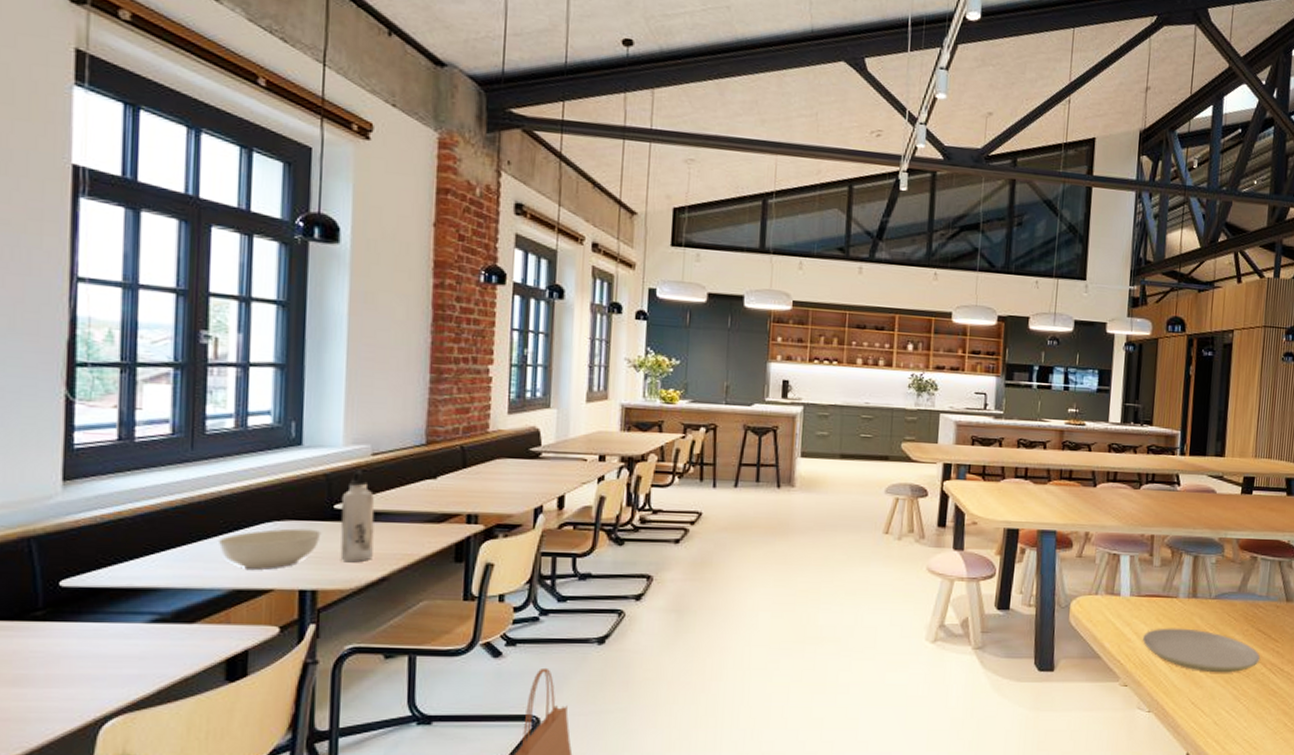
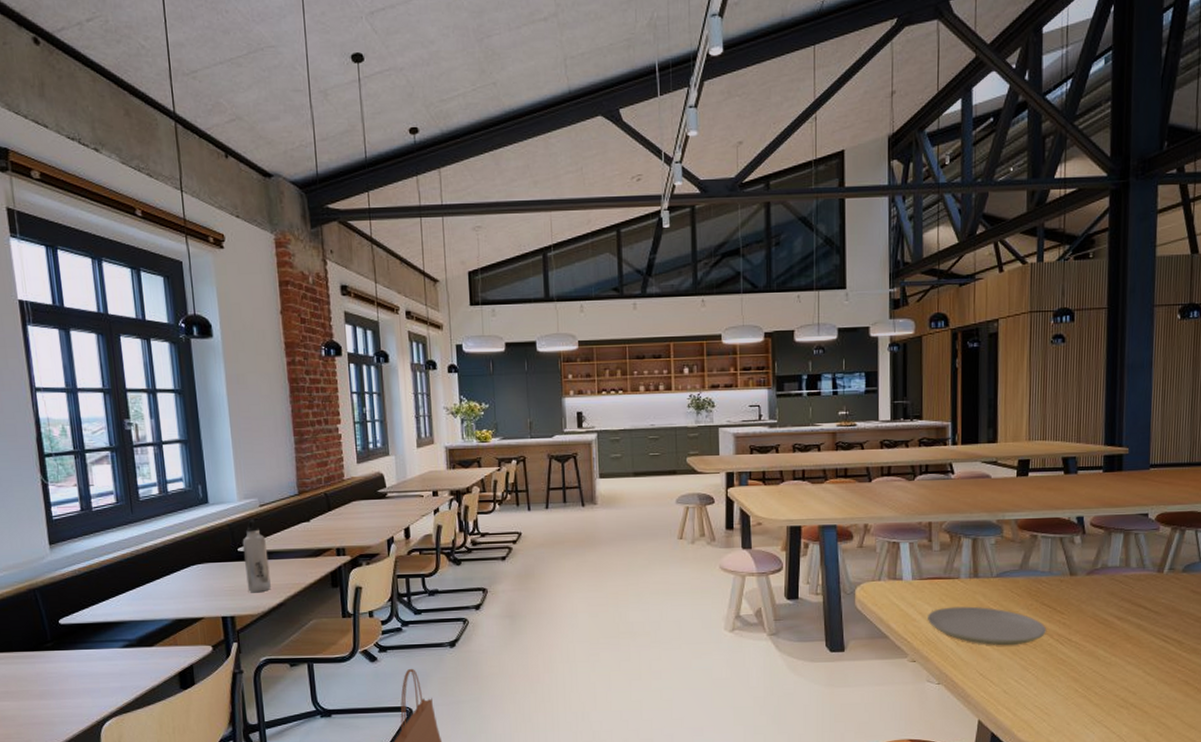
bowl: present [219,528,321,570] -> none [161,568,232,603]

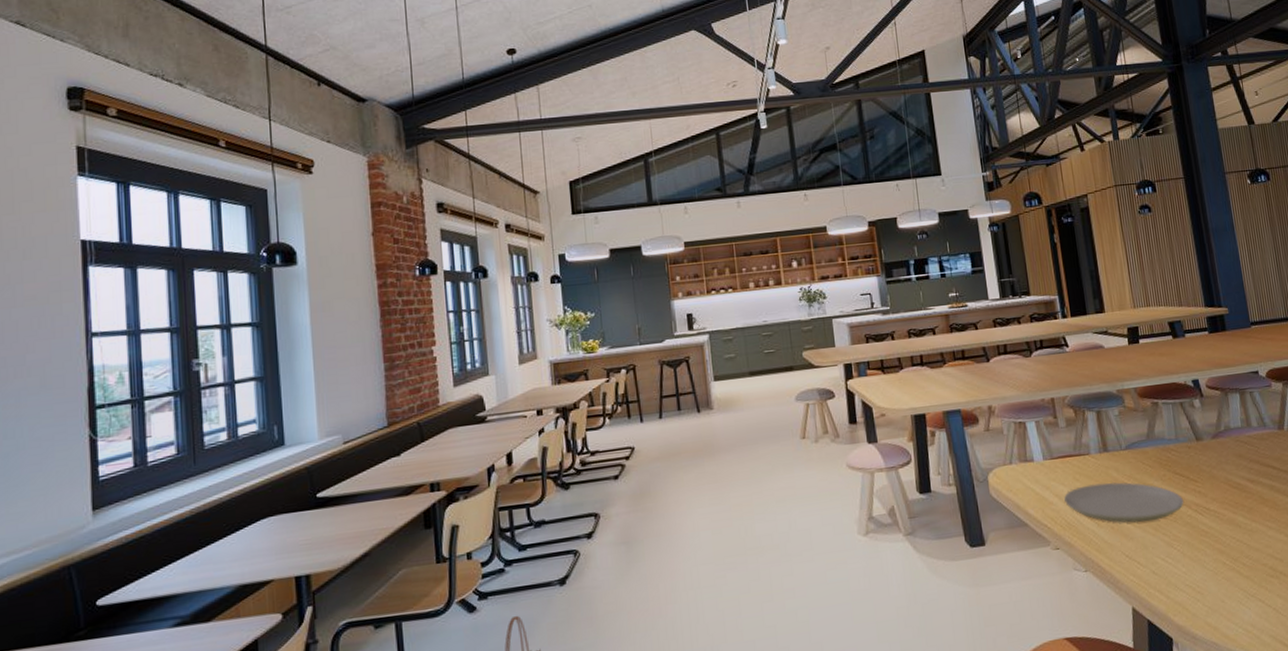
water bottle: present [242,520,271,593] -> none [322,460,354,545]

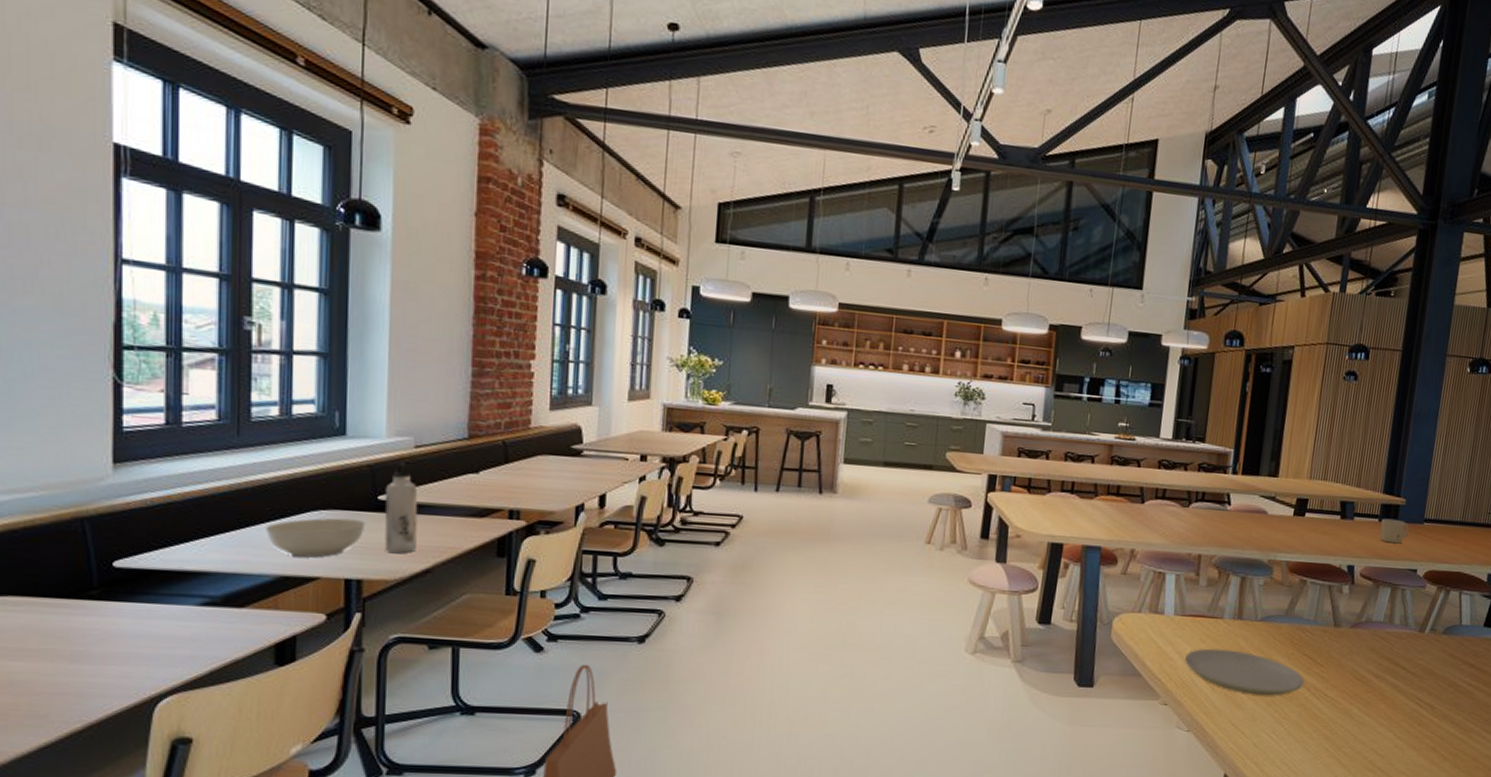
bowl: none [224,519,309,565] -> present [266,517,366,558]
water bottle: none [322,460,354,545] -> present [384,463,418,554]
mug: none [1210,328,1240,352] -> present [1379,518,1409,544]

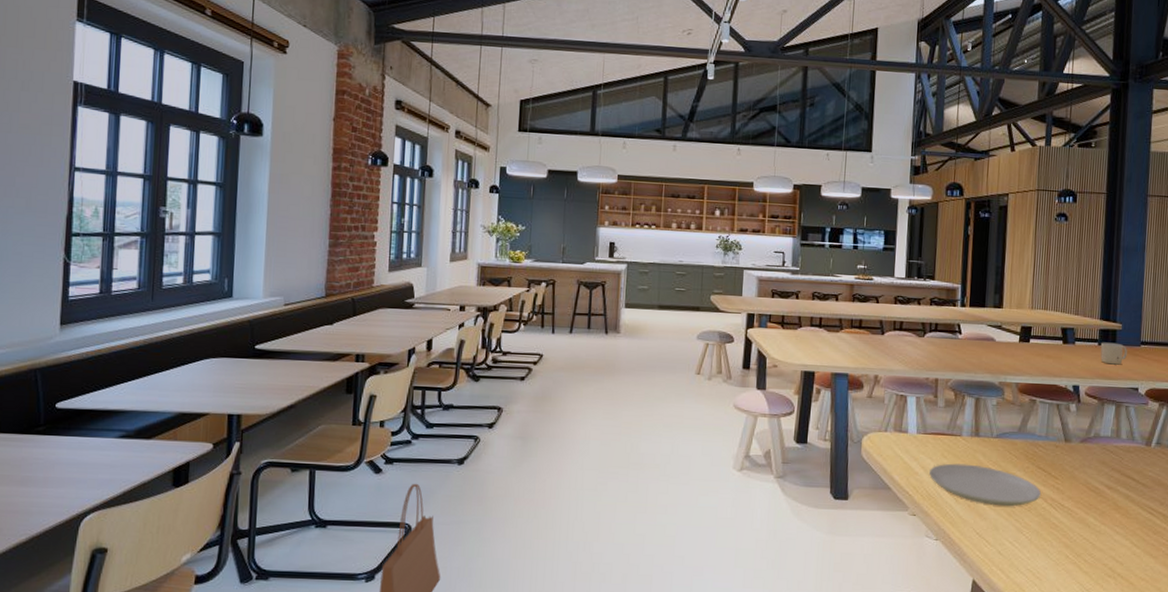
bowl: present [266,517,366,558] -> none [170,364,246,397]
water bottle: present [384,463,418,554] -> none [259,318,286,393]

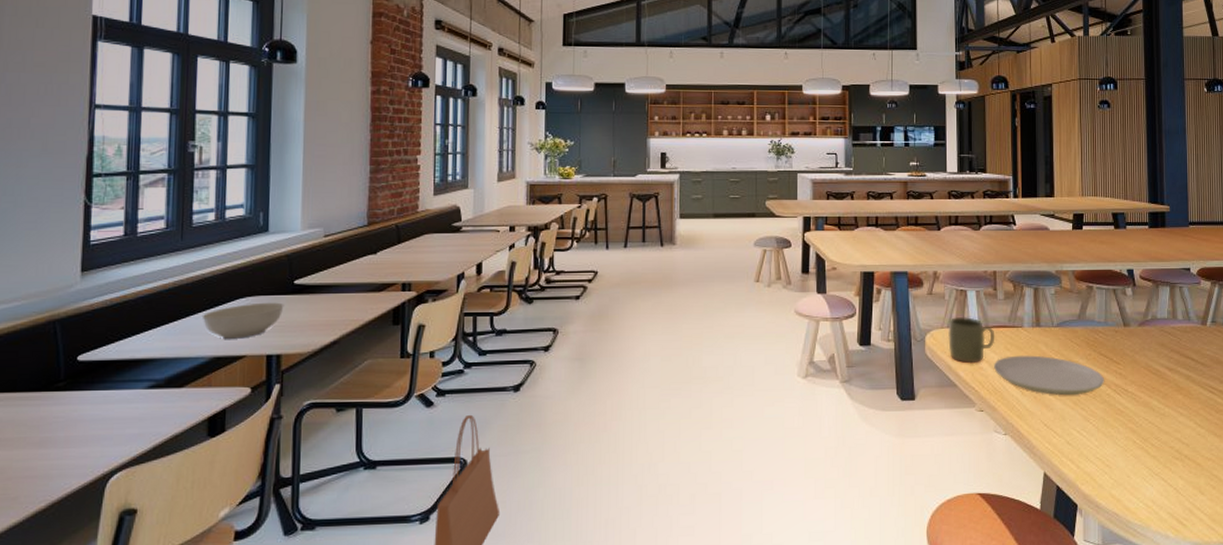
bowl: none [170,364,246,397] -> present [203,302,284,339]
mug: none [884,420,933,469] -> present [947,316,995,364]
mug: present [1100,342,1127,365] -> none [1150,225,1177,246]

